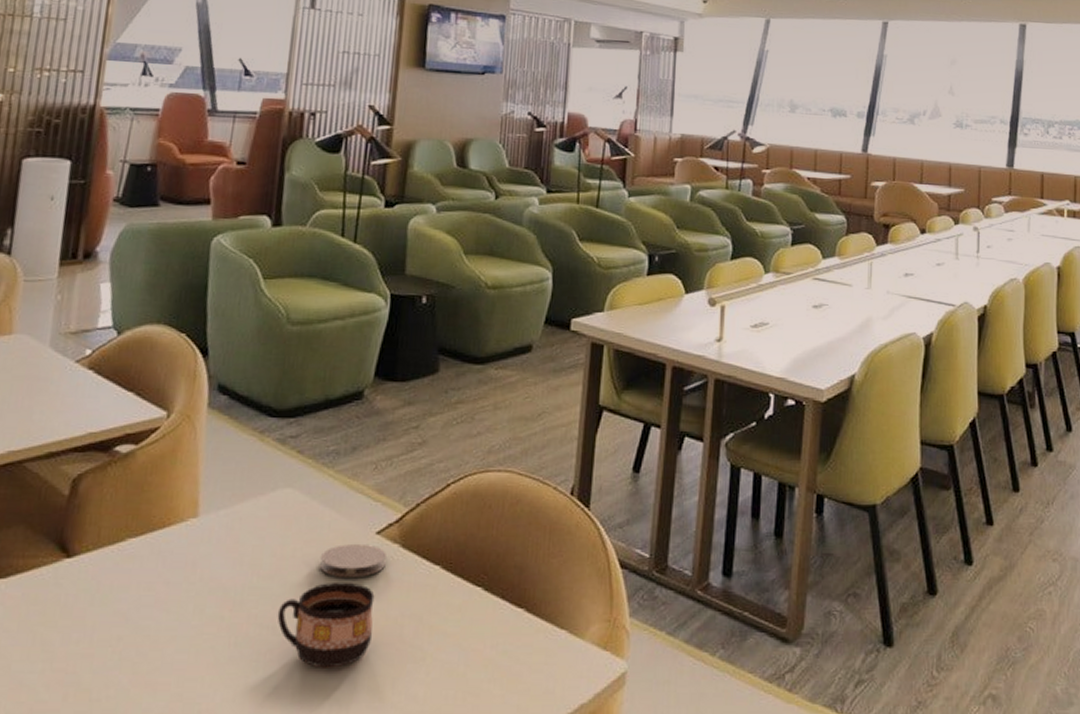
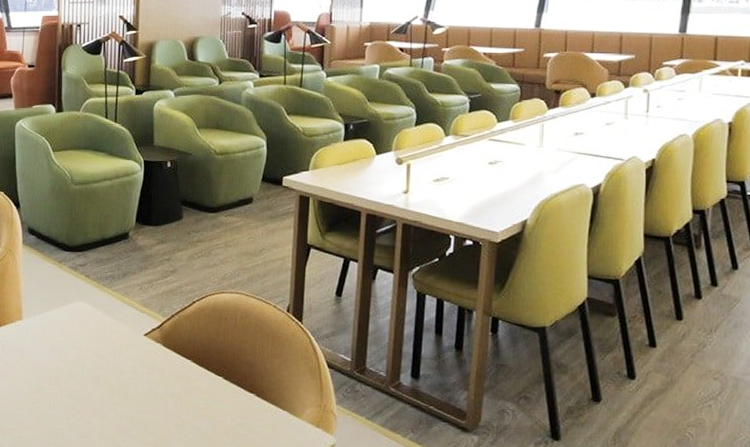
cup: present [277,581,375,668] -> none [80,368,146,427]
coaster: present [320,543,386,578] -> none [107,342,152,366]

